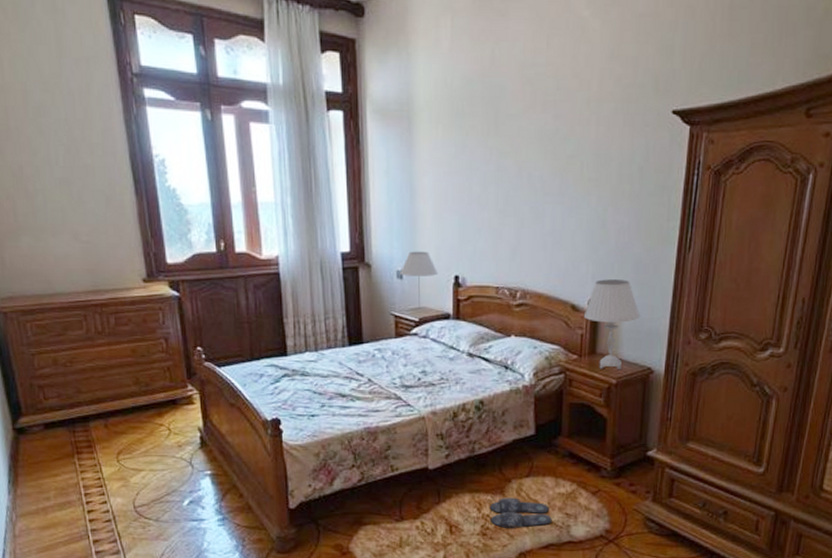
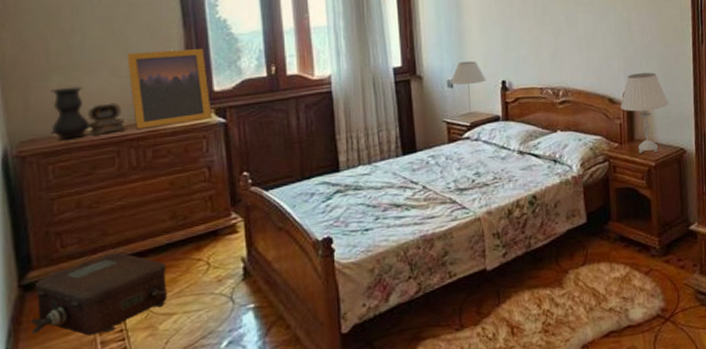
vase: none [22,248,58,300] -> present [51,86,89,140]
suitcase: none [25,409,135,479] -> present [30,252,167,336]
jewelry box: none [55,267,89,299] -> present [87,102,125,136]
picture frame: none [86,217,166,297] -> present [127,48,212,130]
slippers: present [489,497,552,528] -> none [549,288,611,322]

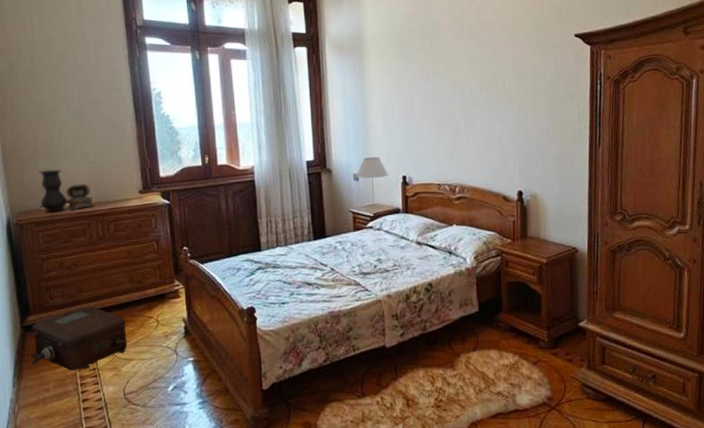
picture frame: present [127,48,212,130] -> none [94,139,159,207]
table lamp: present [620,72,669,154] -> none [514,173,563,251]

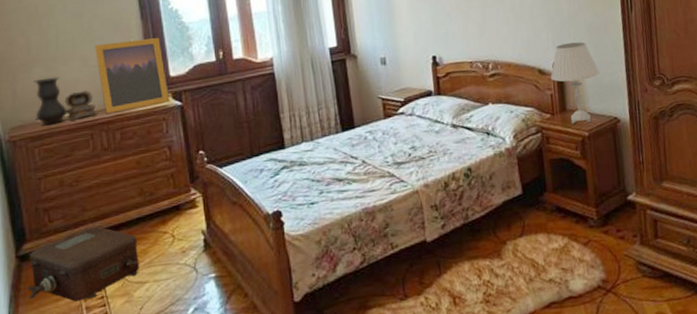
picture frame: none [94,139,159,207] -> present [95,37,170,115]
lamp shade: present [356,157,389,204] -> none [383,38,418,89]
table lamp: none [514,173,563,251] -> present [550,42,600,124]

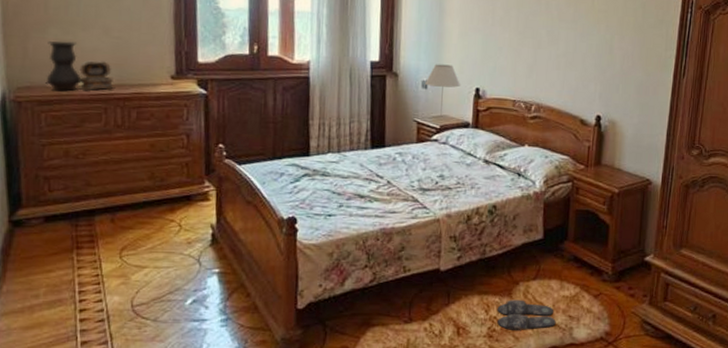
suitcase: present [27,226,139,302] -> none [17,203,142,275]
picture frame: present [95,37,170,115] -> none [119,15,195,91]
lamp shade: none [383,38,418,89] -> present [424,64,461,116]
slippers: none [489,259,550,293] -> present [497,299,556,330]
table lamp: present [550,42,600,124] -> none [590,98,641,180]

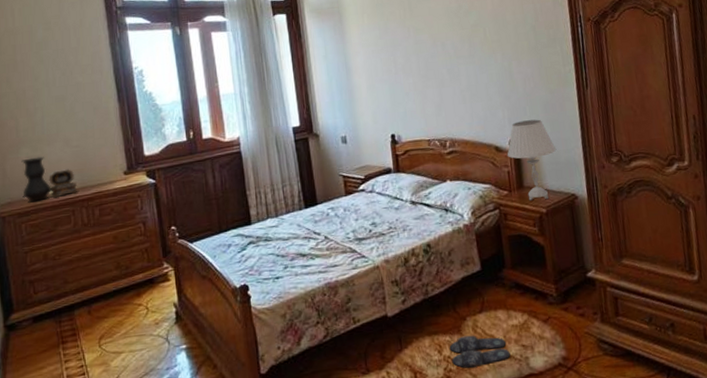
lamp shade: present [424,64,461,116] -> none [343,117,377,166]
table lamp: none [590,98,641,180] -> present [507,119,557,201]

